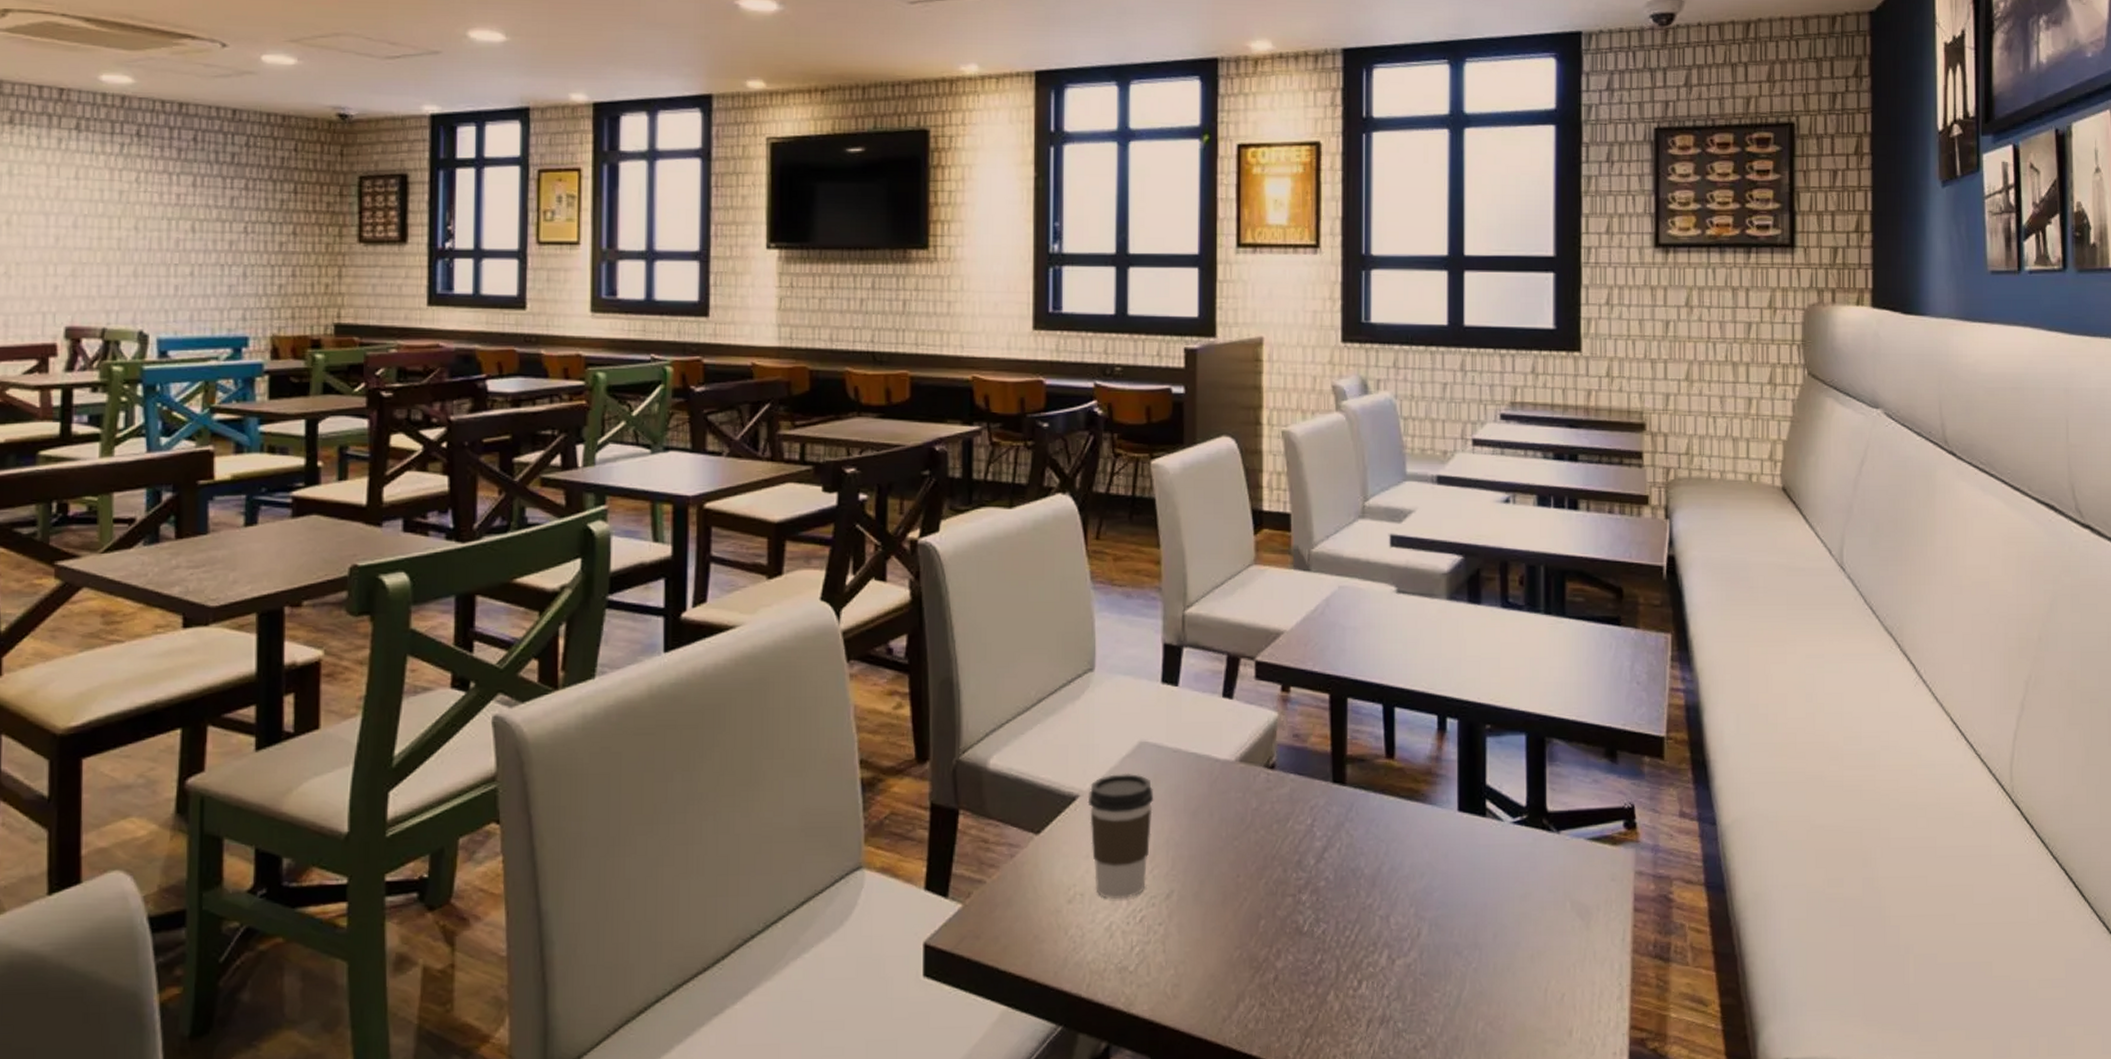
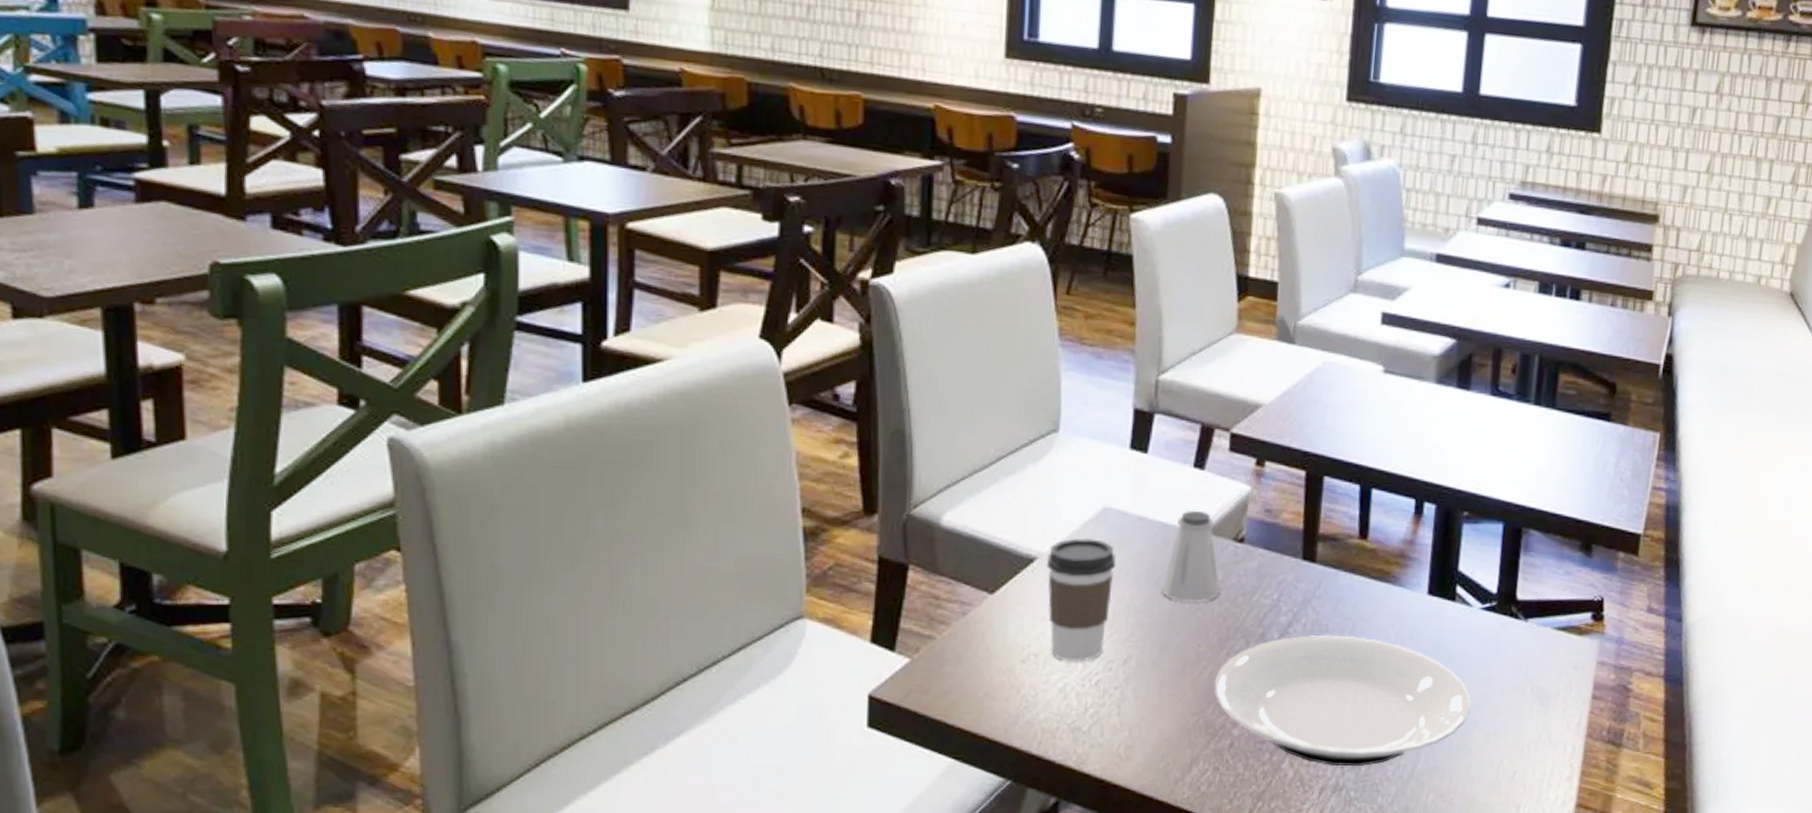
saltshaker: none [1199,739,1256,833] -> present [1161,510,1221,603]
plate: none [1255,857,1512,996] -> present [1214,634,1471,767]

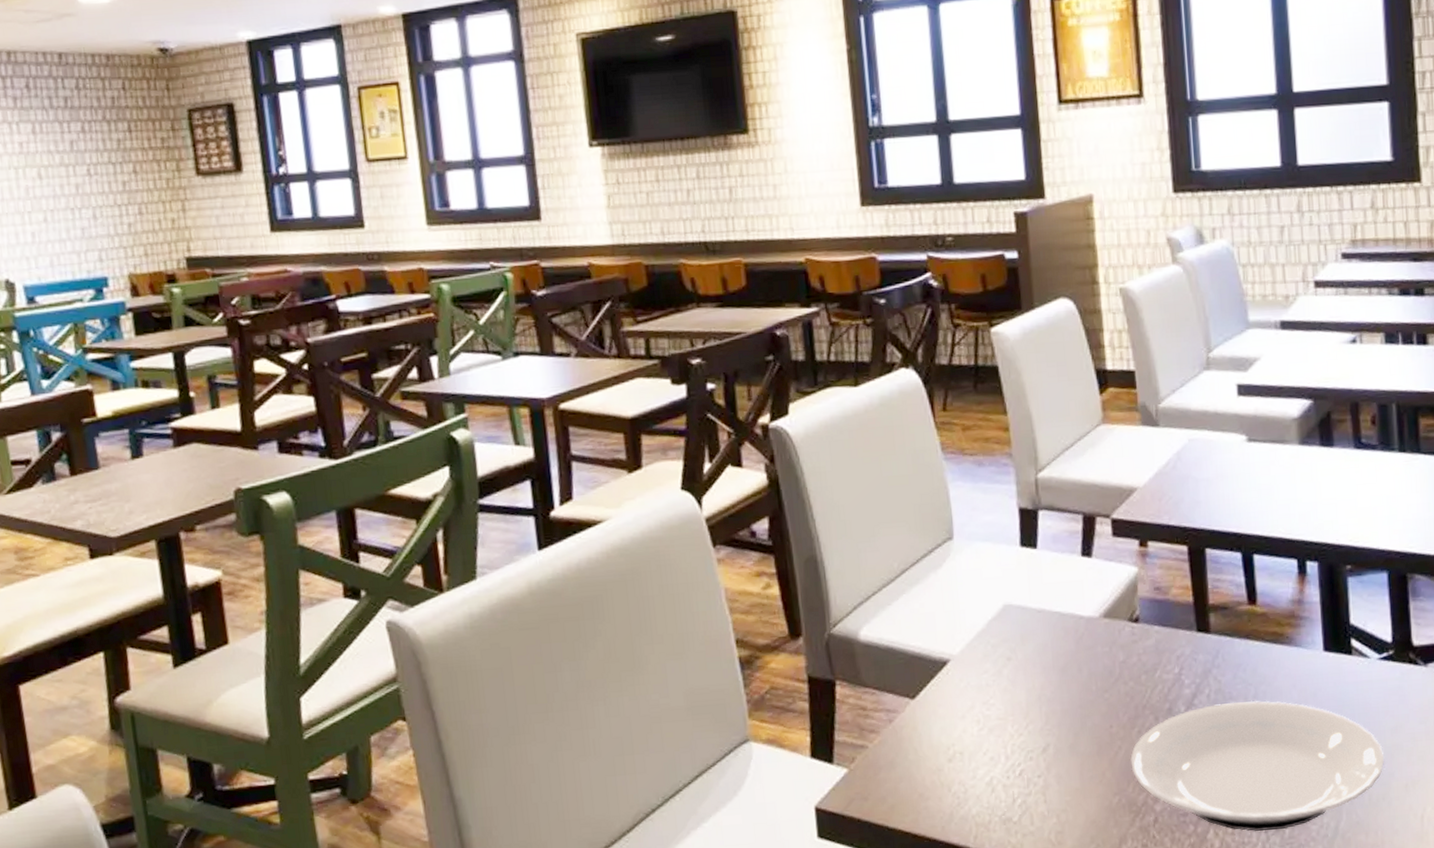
coffee cup: present [1046,538,1116,661] -> none [958,635,1023,755]
saltshaker: present [1161,510,1221,603] -> none [1068,596,1124,686]

